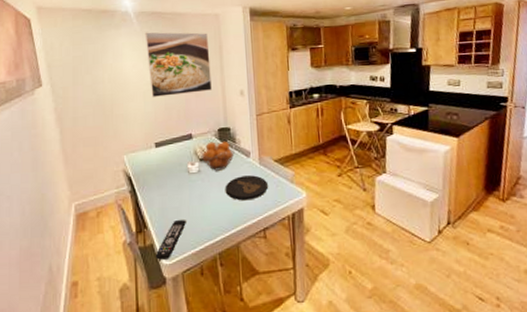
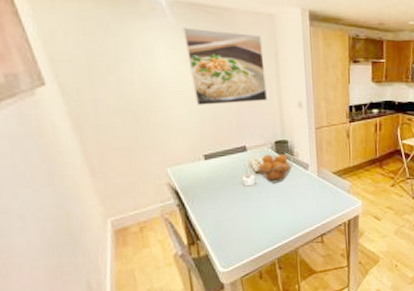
remote control: present [155,220,186,260] -> none [211,230,243,269]
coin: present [225,175,268,201] -> none [282,187,326,211]

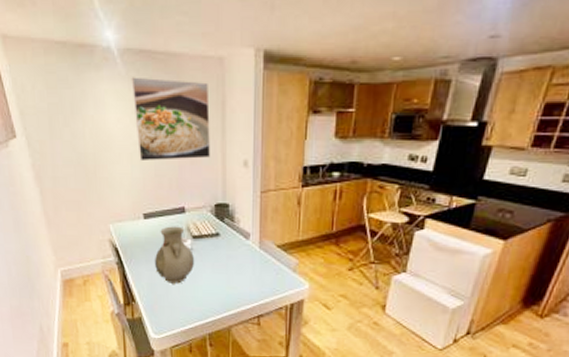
vase: none [219,164,259,218] -> present [155,226,194,284]
fruit basket: present [254,153,294,183] -> none [192,218,234,251]

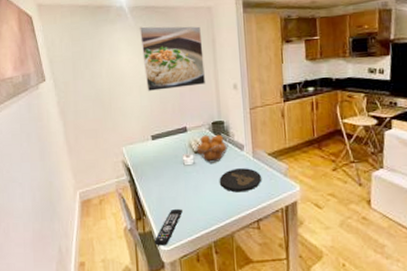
remote control: none [143,297,176,334] -> present [154,209,182,246]
vase: present [155,226,194,284] -> none [162,144,197,196]
fruit basket: none [192,218,234,251] -> present [194,134,229,163]
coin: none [219,259,266,286] -> present [219,168,261,193]

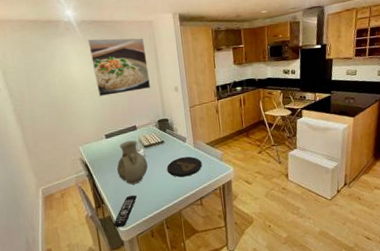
vase: none [162,144,197,196] -> present [117,140,148,185]
fruit basket: present [194,134,229,163] -> none [143,130,174,155]

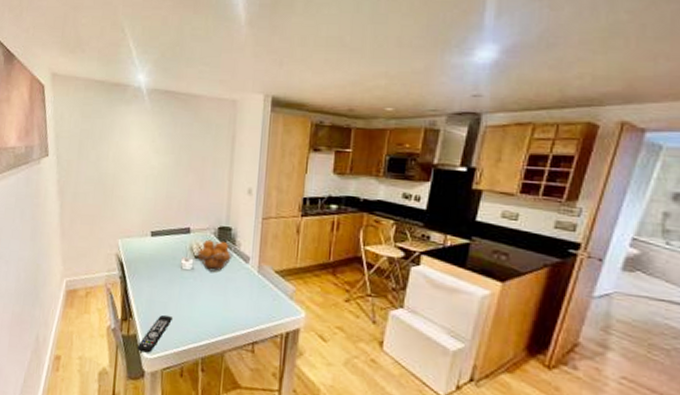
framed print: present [87,38,150,96] -> none [154,112,222,185]
vase: present [117,140,148,185] -> none [156,245,194,303]
fruit basket: none [143,130,174,155] -> present [195,239,235,272]
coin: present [166,156,202,177] -> none [217,281,264,310]

